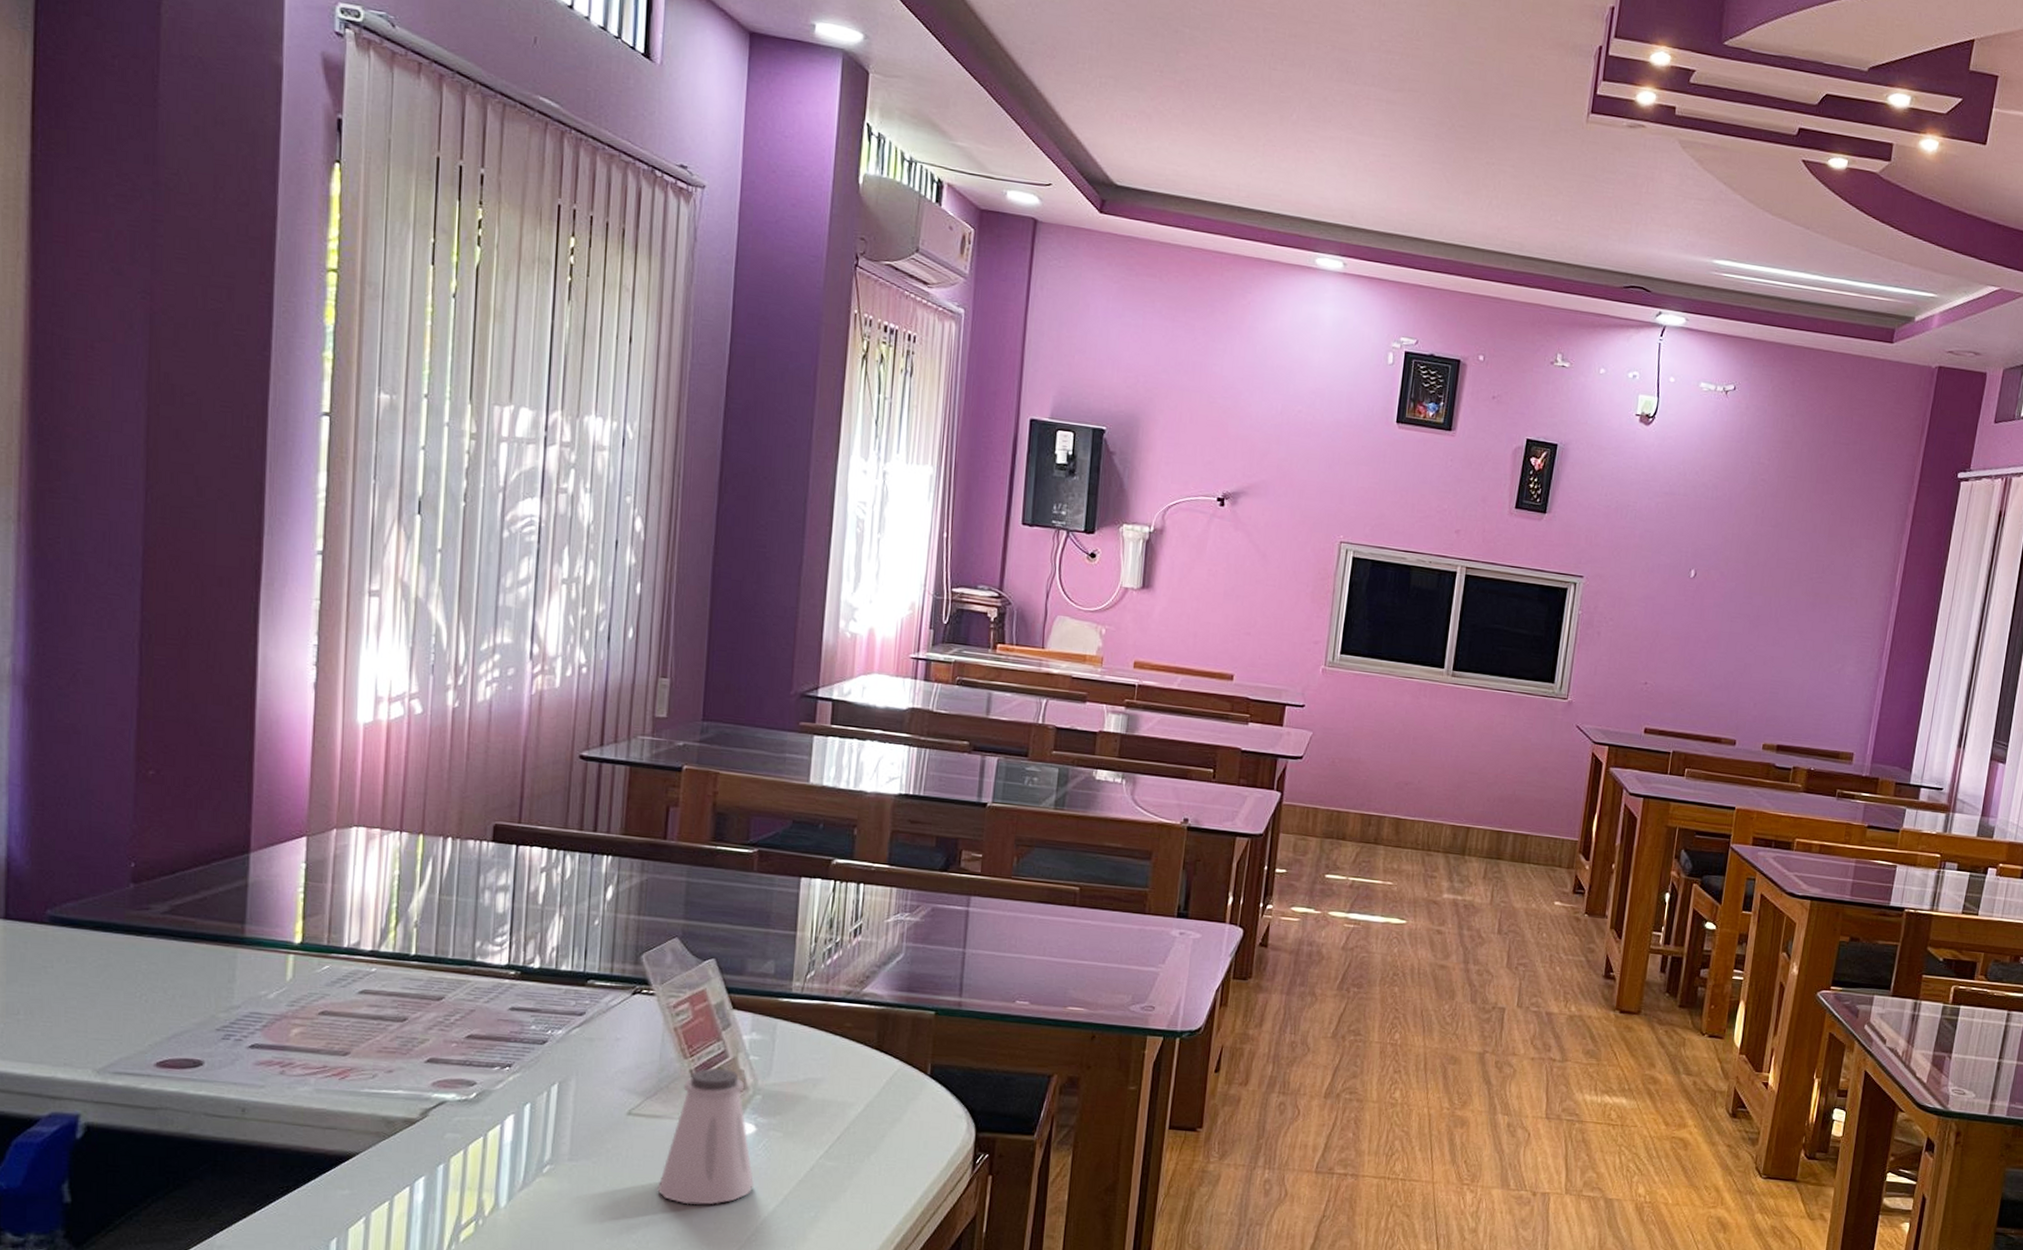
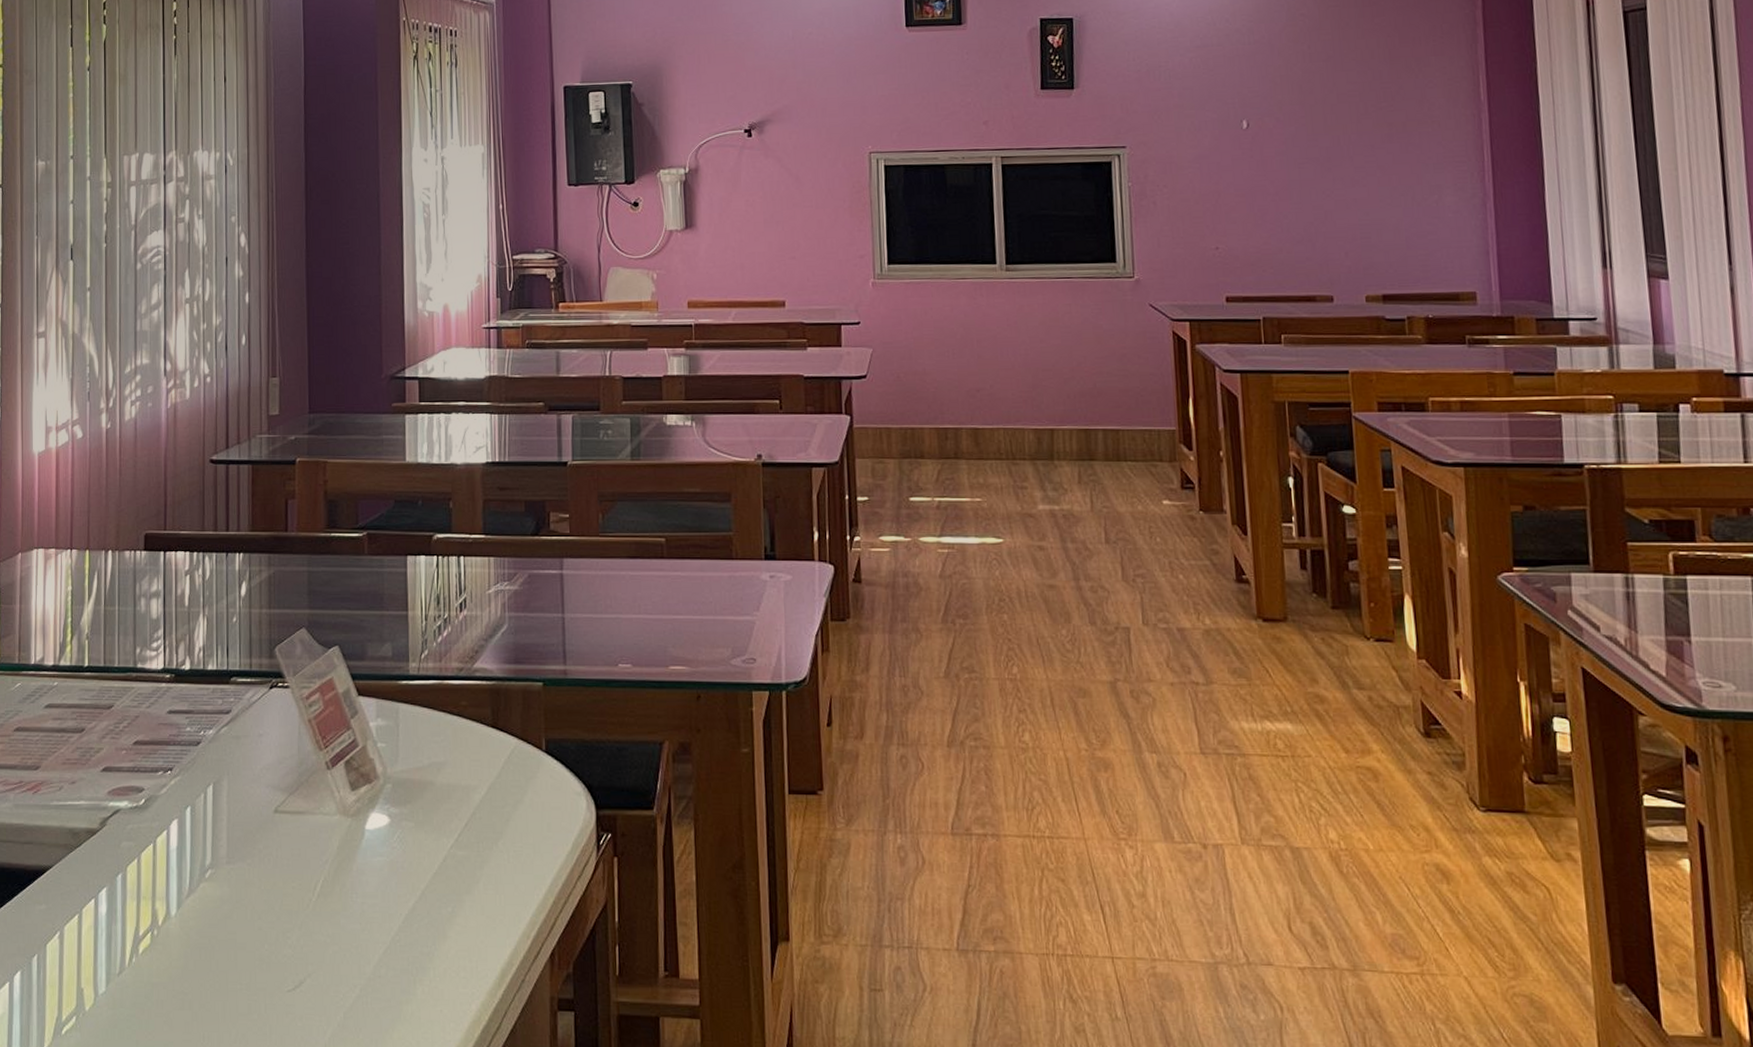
saltshaker: present [657,1068,754,1205] -> none [306,758,392,905]

